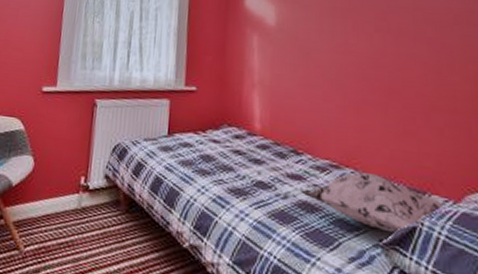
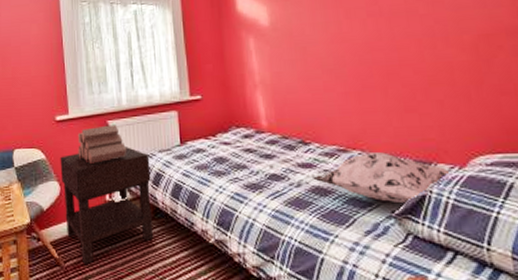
nightstand: none [32,128,134,253] -> present [60,145,154,265]
log pile: none [59,103,112,143] -> present [77,124,127,164]

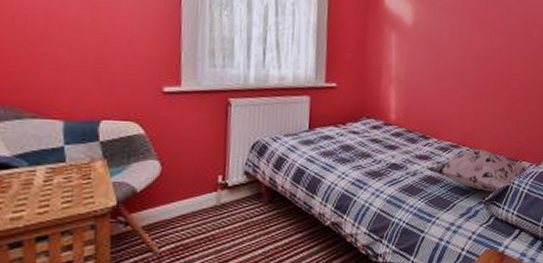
nightstand: present [60,145,154,265] -> none [163,126,274,250]
log pile: present [77,124,127,164] -> none [188,103,249,143]

